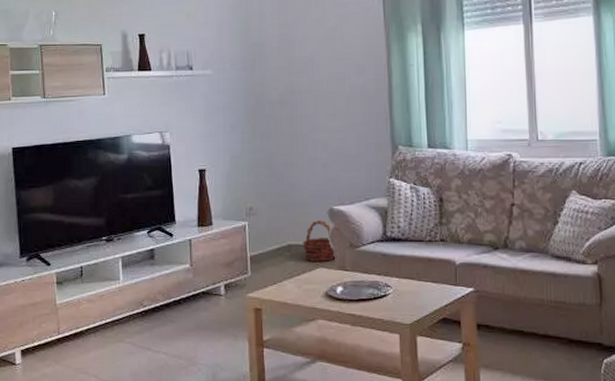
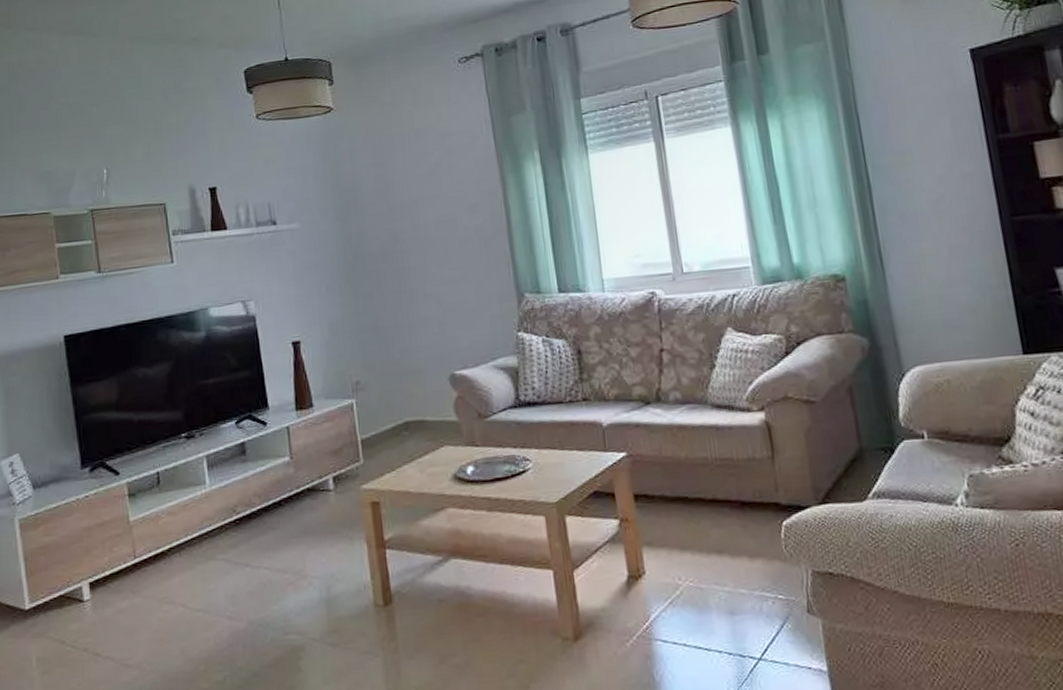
basket: present [303,220,337,261] -> none [422,389,464,439]

